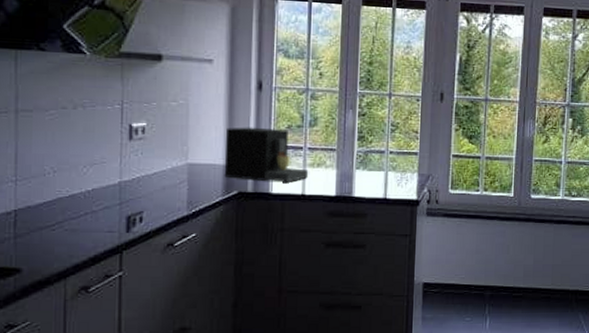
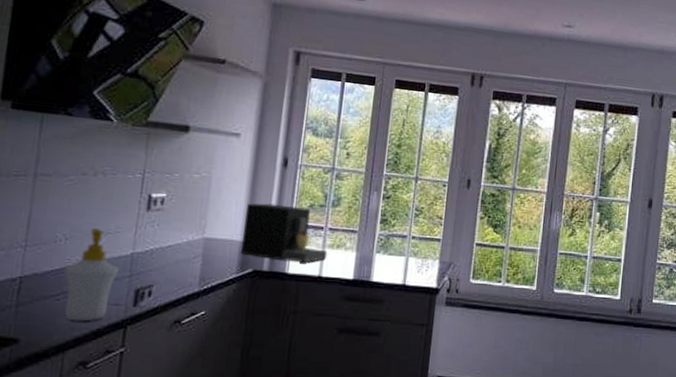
soap bottle: none [56,160,108,249] -> present [64,228,119,322]

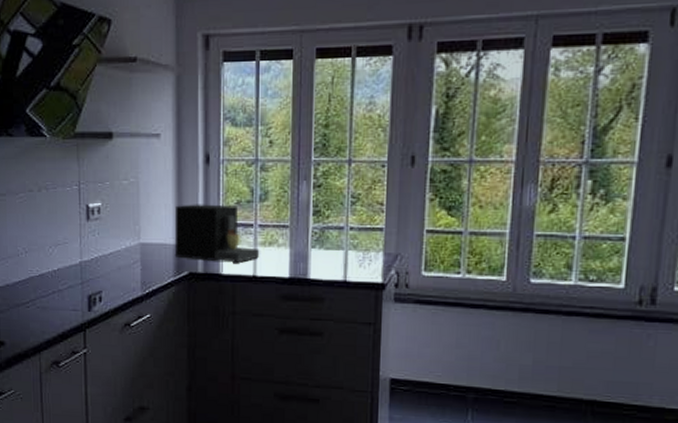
soap bottle: present [64,228,119,322] -> none [28,241,72,326]

